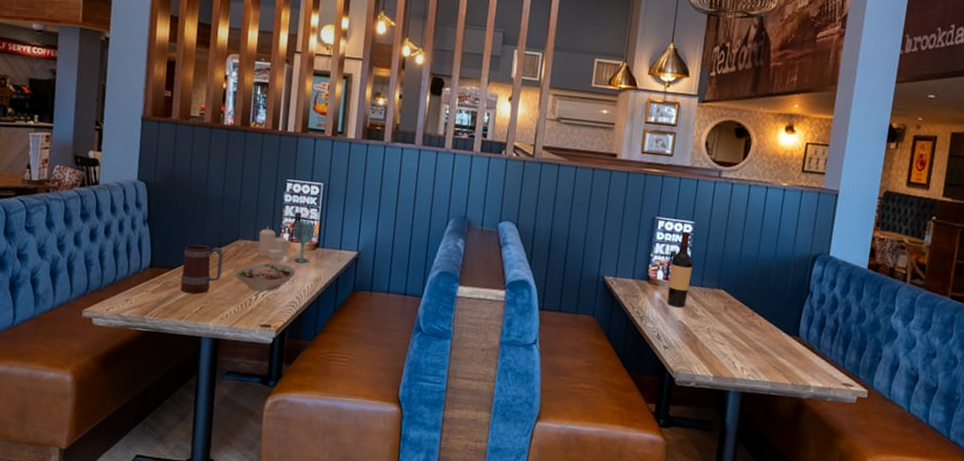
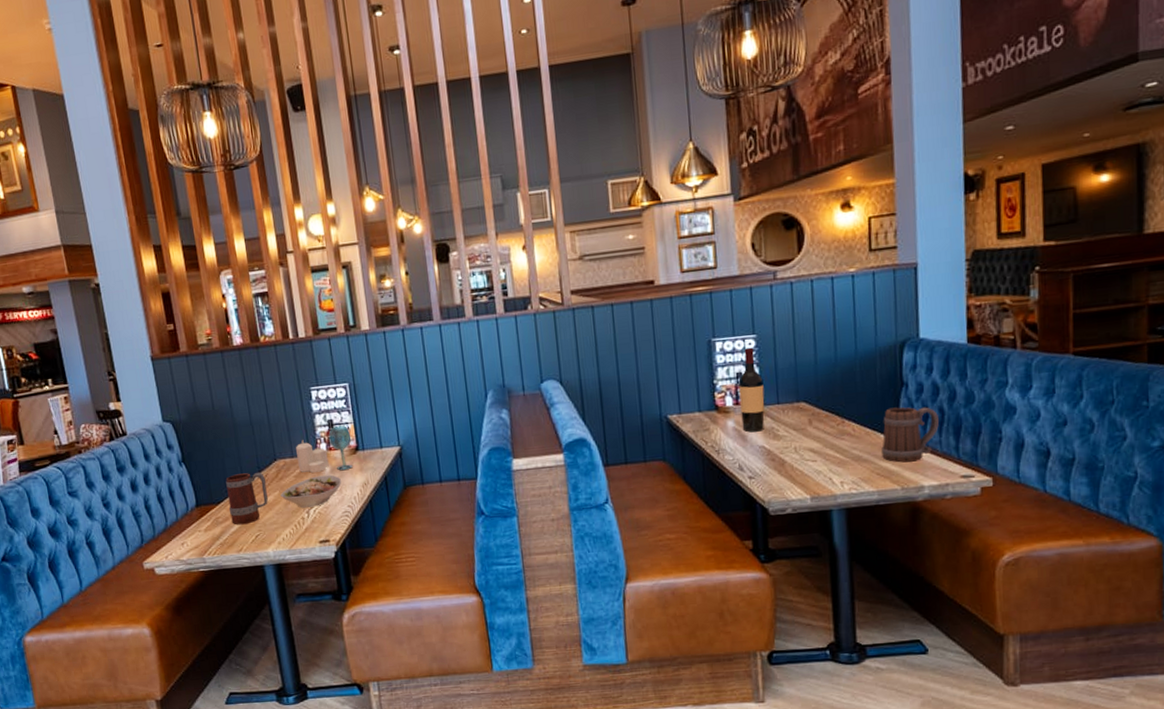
beer mug: none [780,311,833,363] -> present [882,407,939,463]

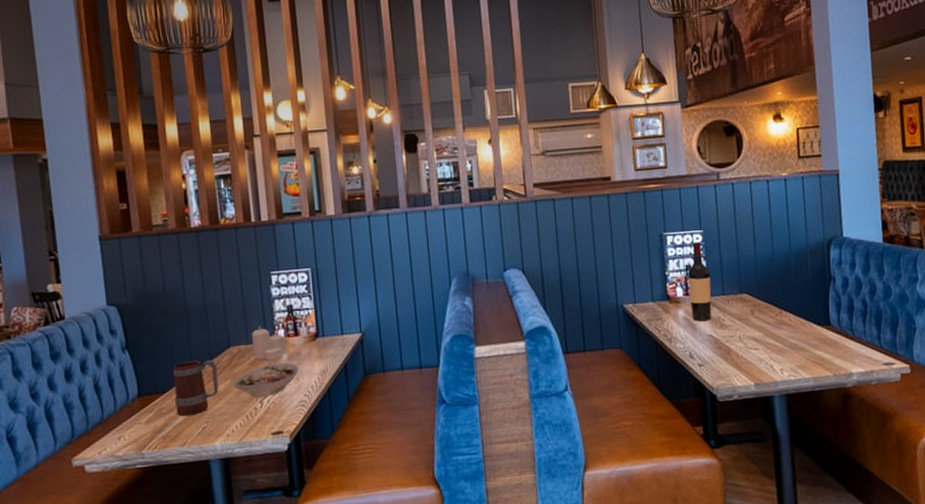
wine glass: present [328,425,353,470] -> none [287,311,312,357]
beer mug: present [882,407,939,463] -> none [815,299,863,351]

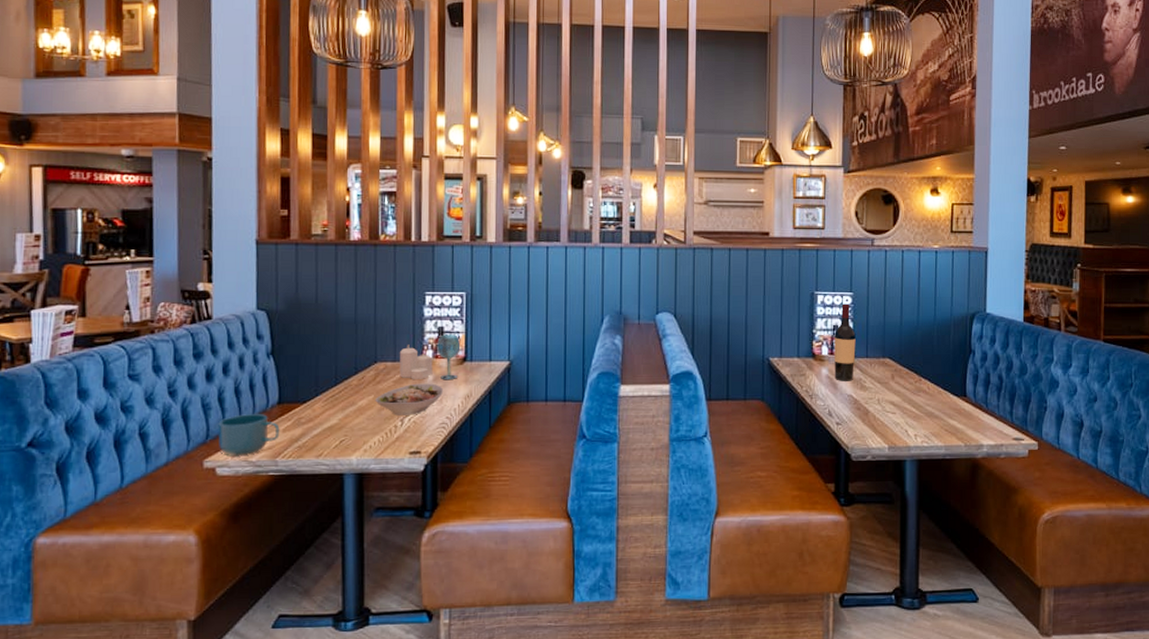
cup: none [82,408,143,452] -> present [218,414,280,456]
beer mug: present [173,359,219,417] -> none [314,373,361,428]
wine glass: none [287,311,312,357] -> present [437,334,461,379]

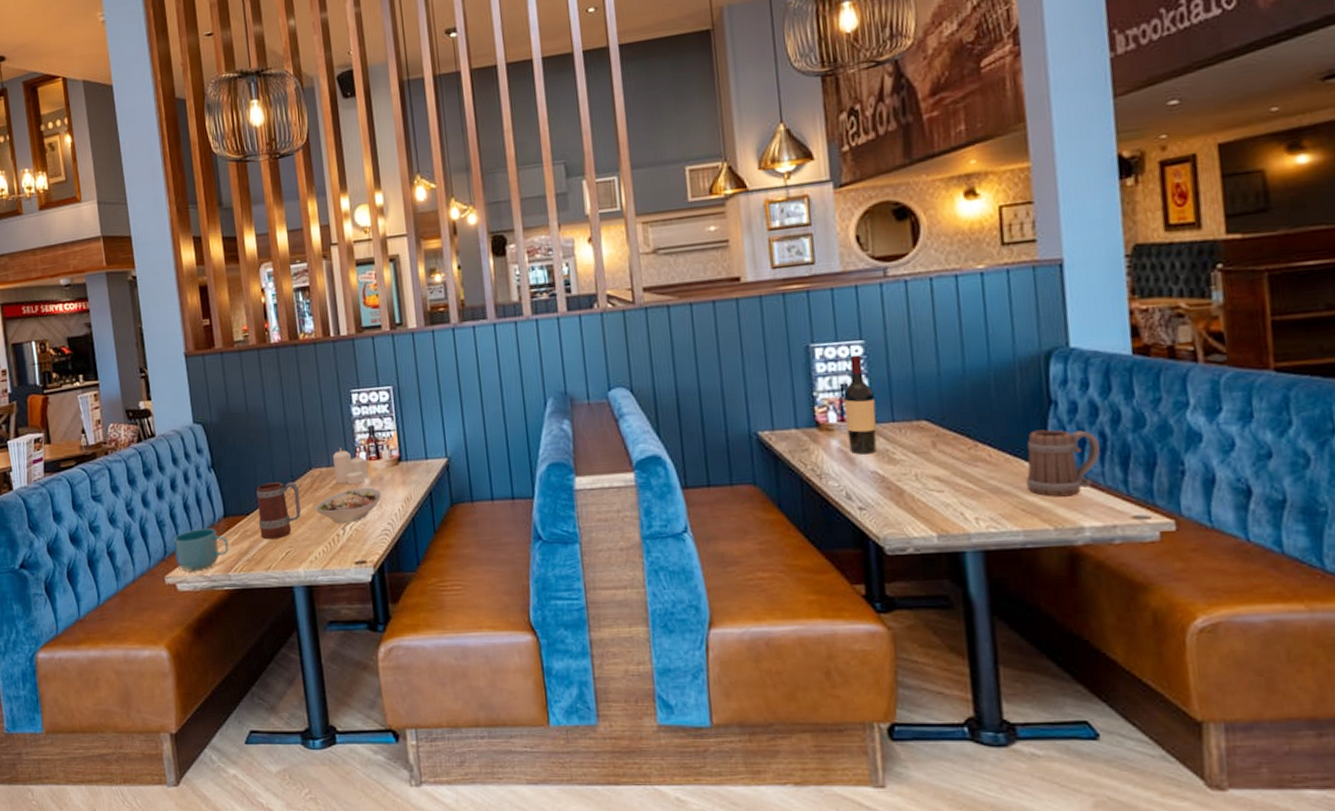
beer mug: none [314,373,361,428] -> present [256,481,301,540]
wine glass: present [437,334,461,379] -> none [369,433,394,482]
beer mug: none [951,371,998,422] -> present [1026,429,1100,497]

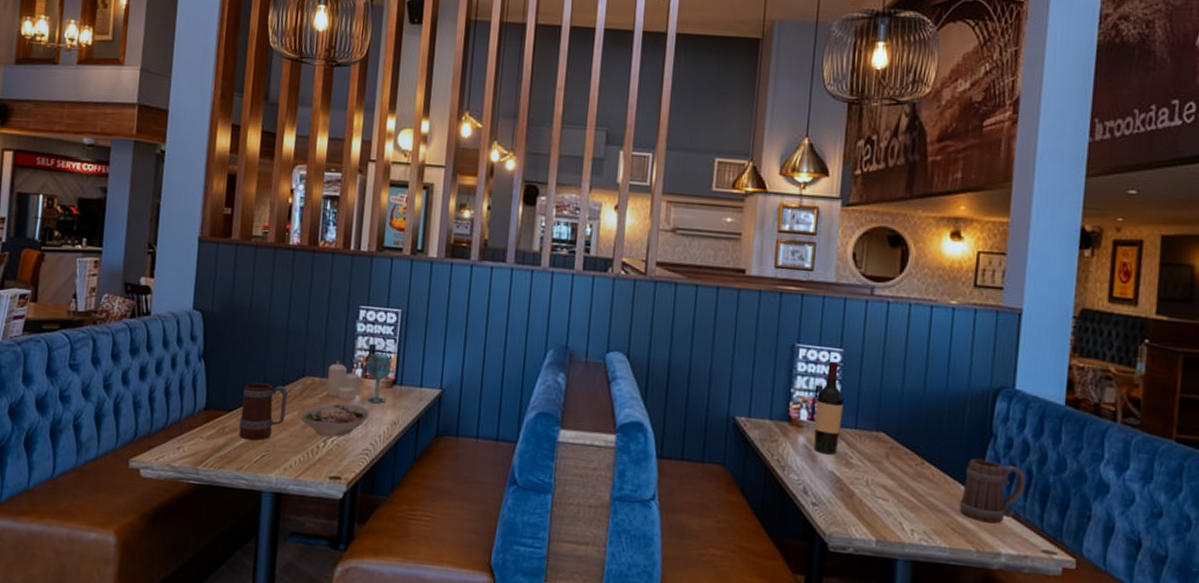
cup: present [173,528,229,572] -> none [145,416,204,460]
wine glass: none [369,433,394,482] -> present [367,353,392,403]

